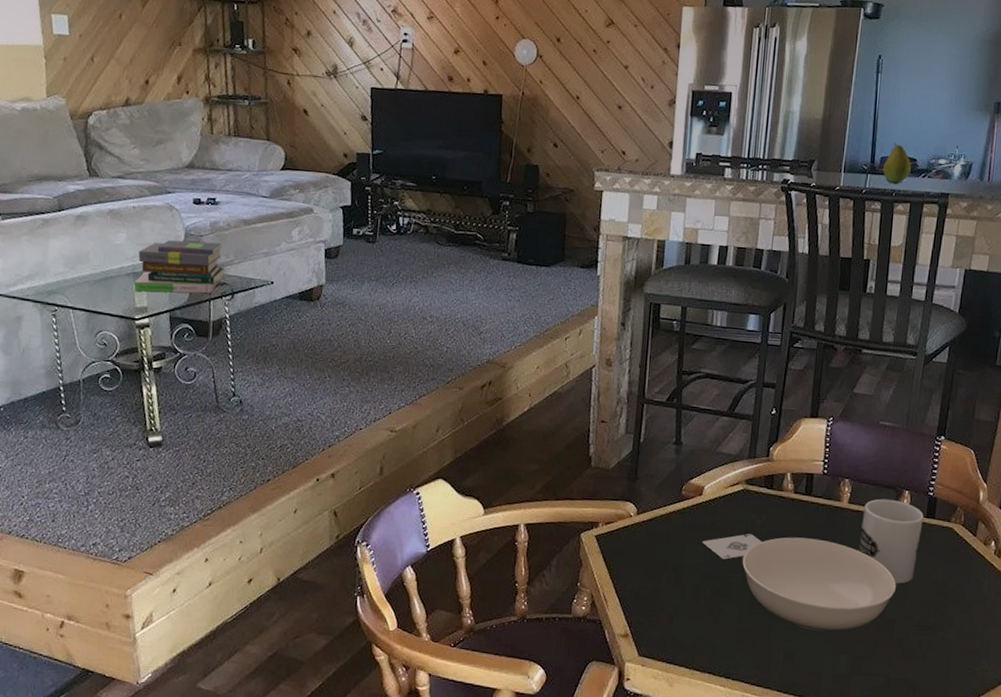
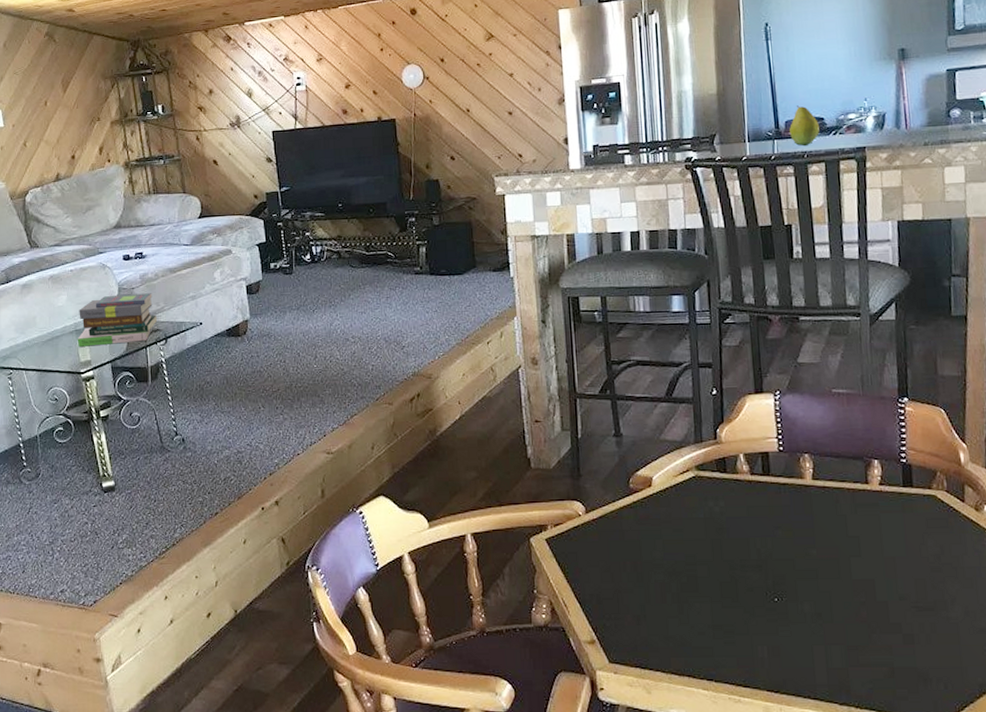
playing card: present [702,534,762,560] -> none [659,522,724,552]
bowl: present [742,537,897,631] -> none [705,521,883,621]
mug: present [857,498,924,584] -> none [830,471,901,562]

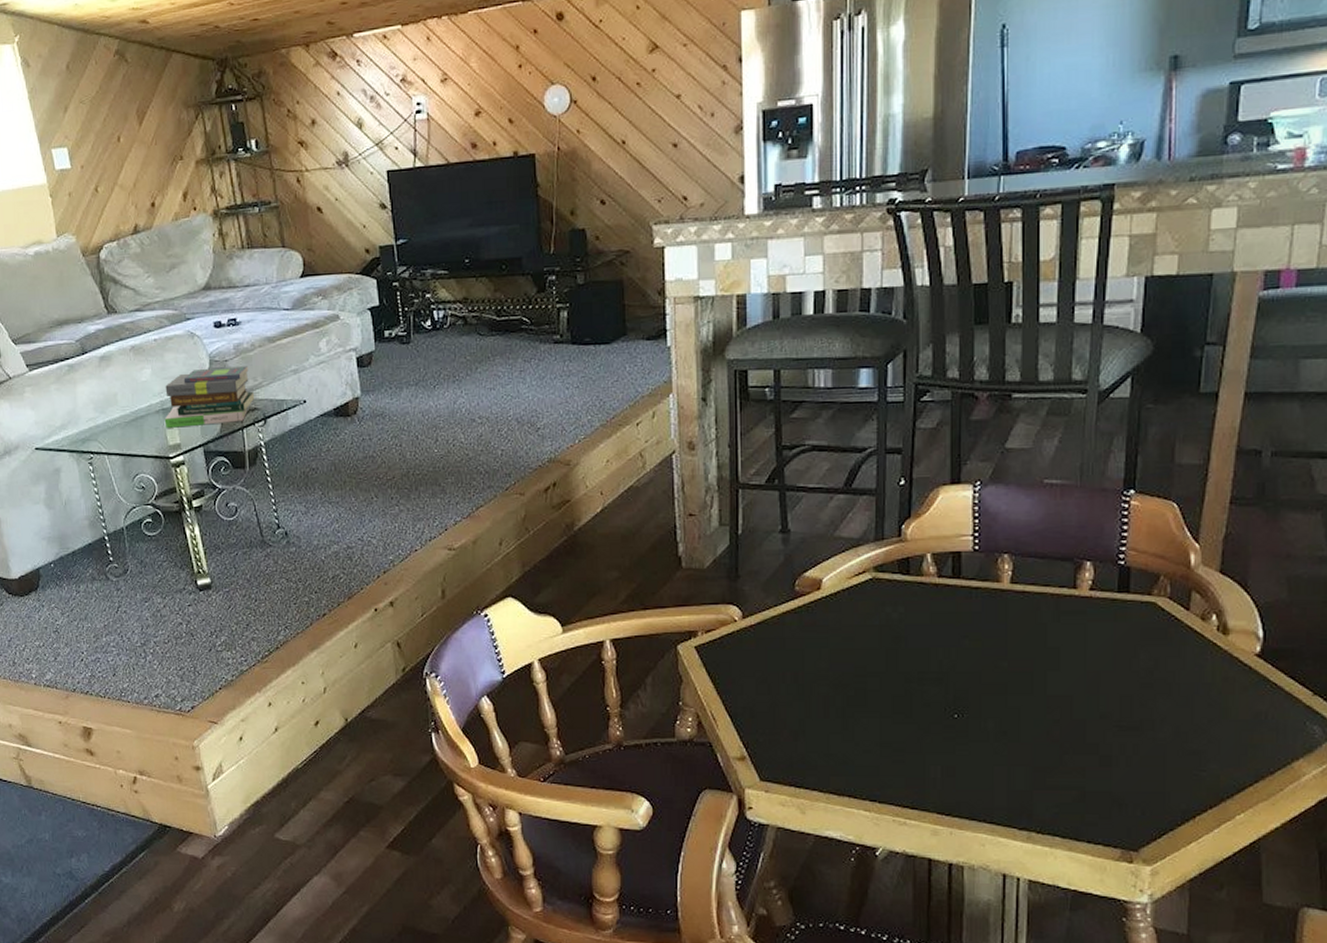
fruit: present [788,105,819,147] -> none [1019,131,1058,184]

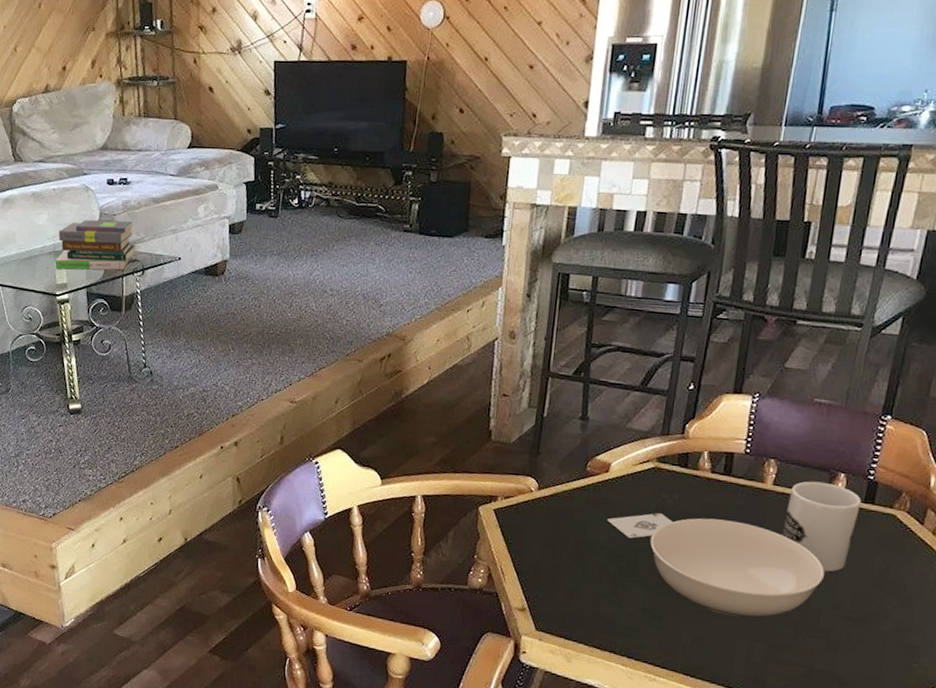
playing card: none [826,630,901,663] -> present [607,513,673,539]
bowl: none [878,629,1085,740] -> present [649,518,825,618]
mug: none [1027,574,1114,677] -> present [781,481,861,572]

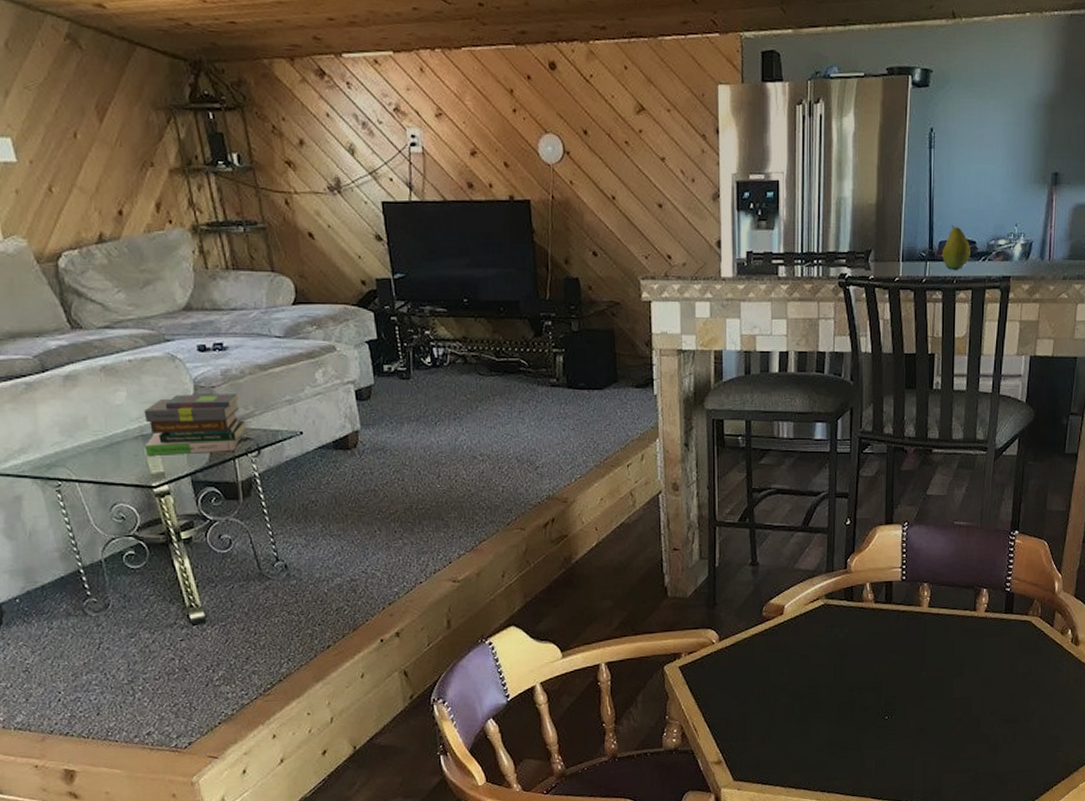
playing card: present [607,513,673,539] -> none [787,648,846,677]
bowl: present [649,518,825,618] -> none [828,646,980,736]
mug: present [781,481,861,572] -> none [940,599,1002,682]
fruit: none [832,90,867,138] -> present [941,225,970,271]

